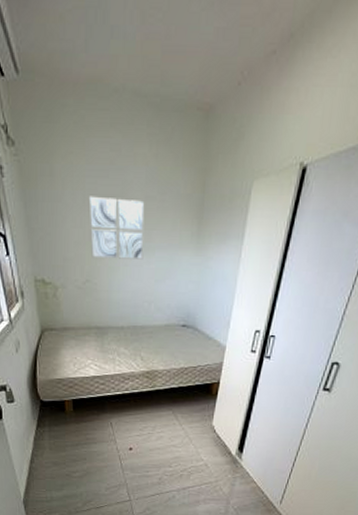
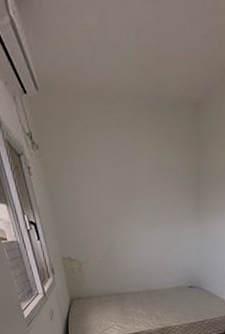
wall art: present [88,196,145,260] -> none [102,184,152,236]

